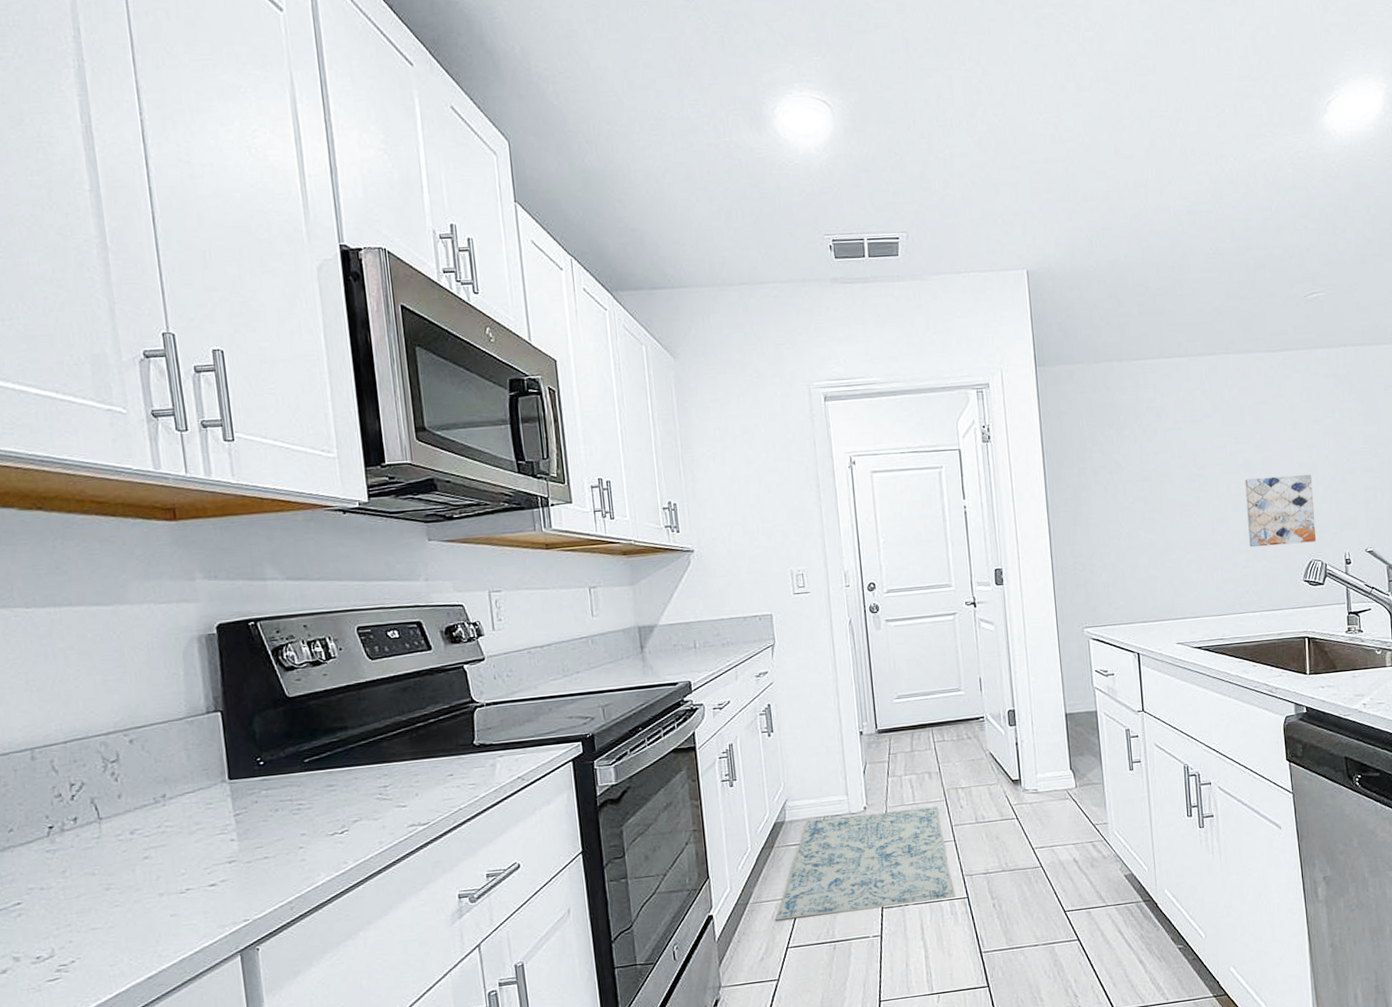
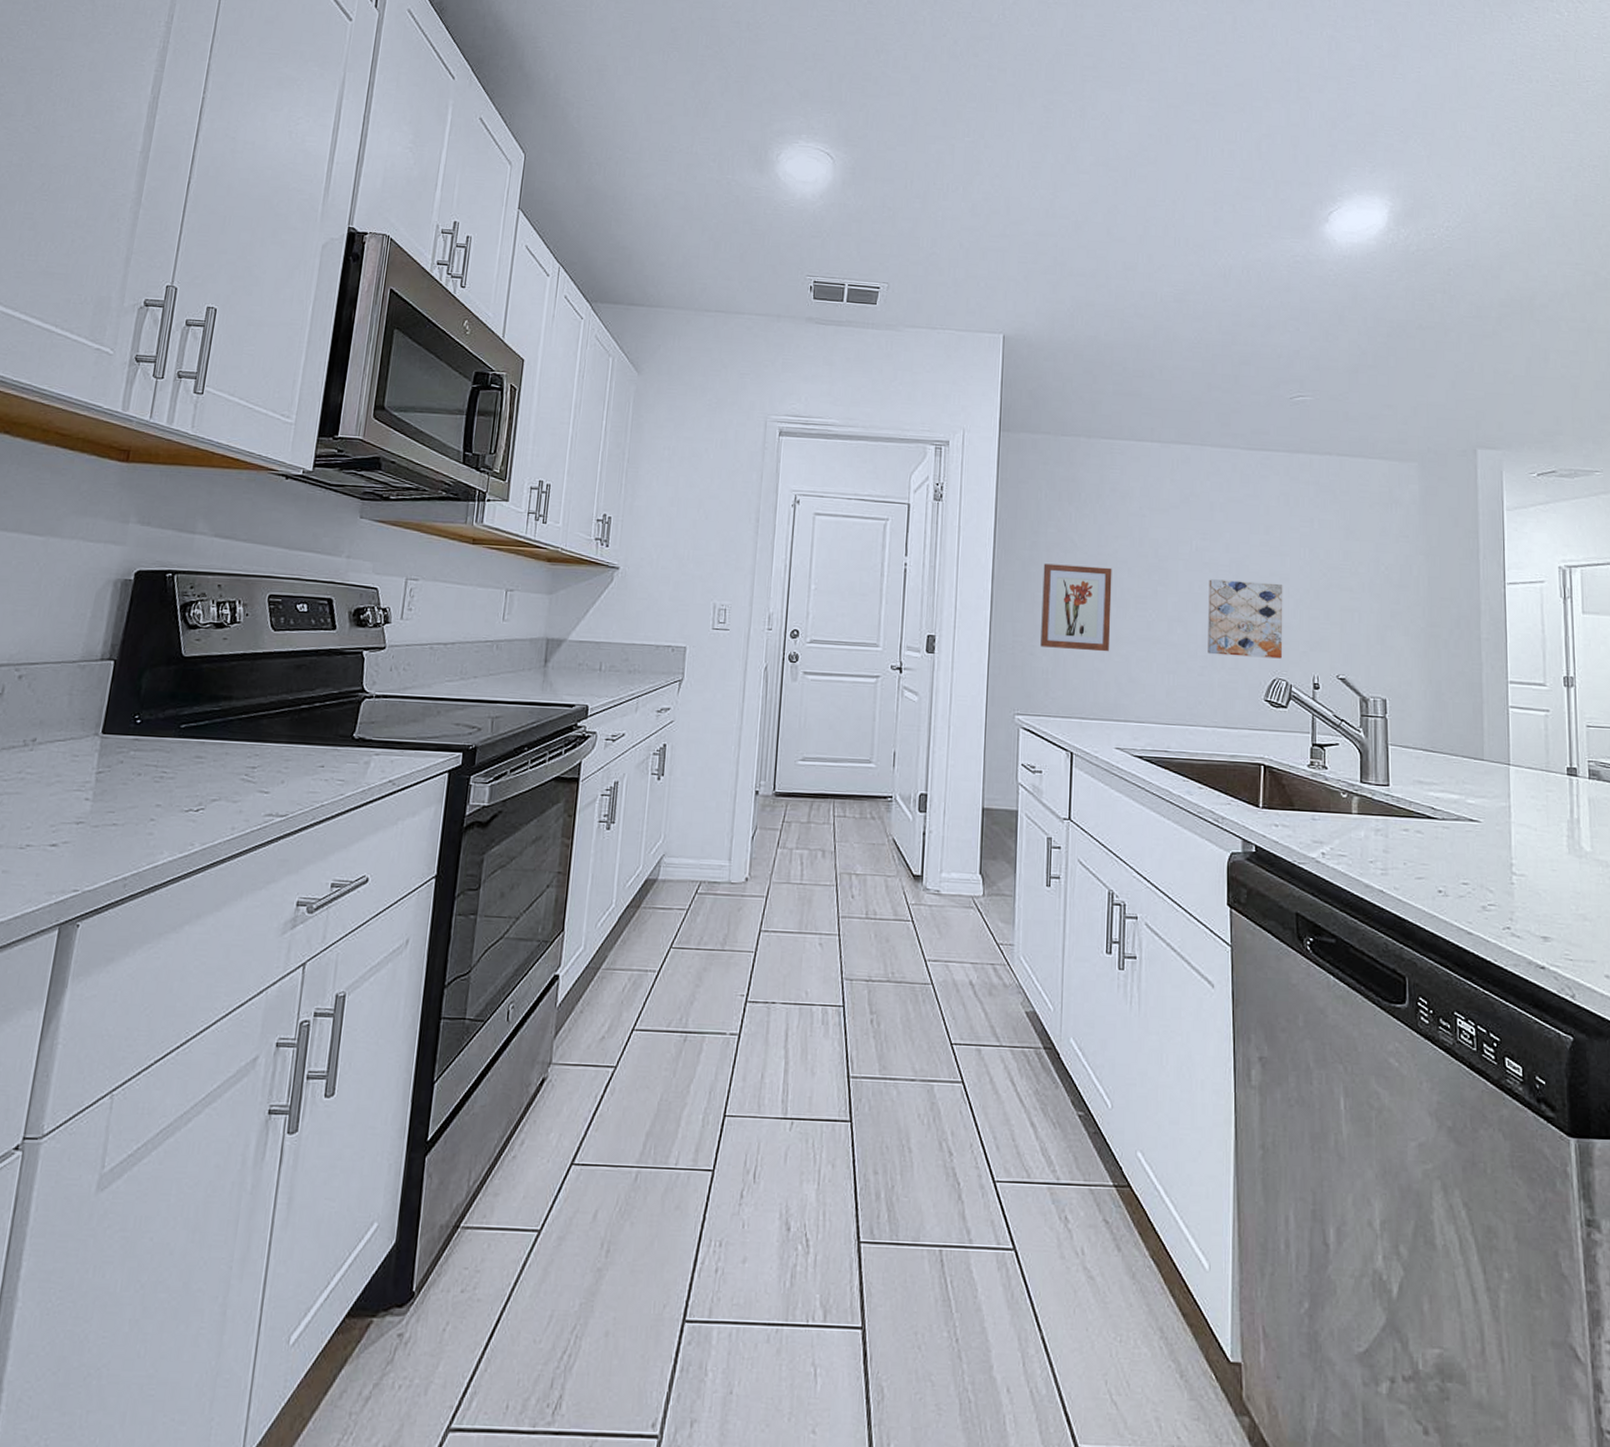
rug: present [774,807,956,921] -> none [625,882,831,1004]
wall art: none [1093,482,1161,564] -> present [1040,563,1112,652]

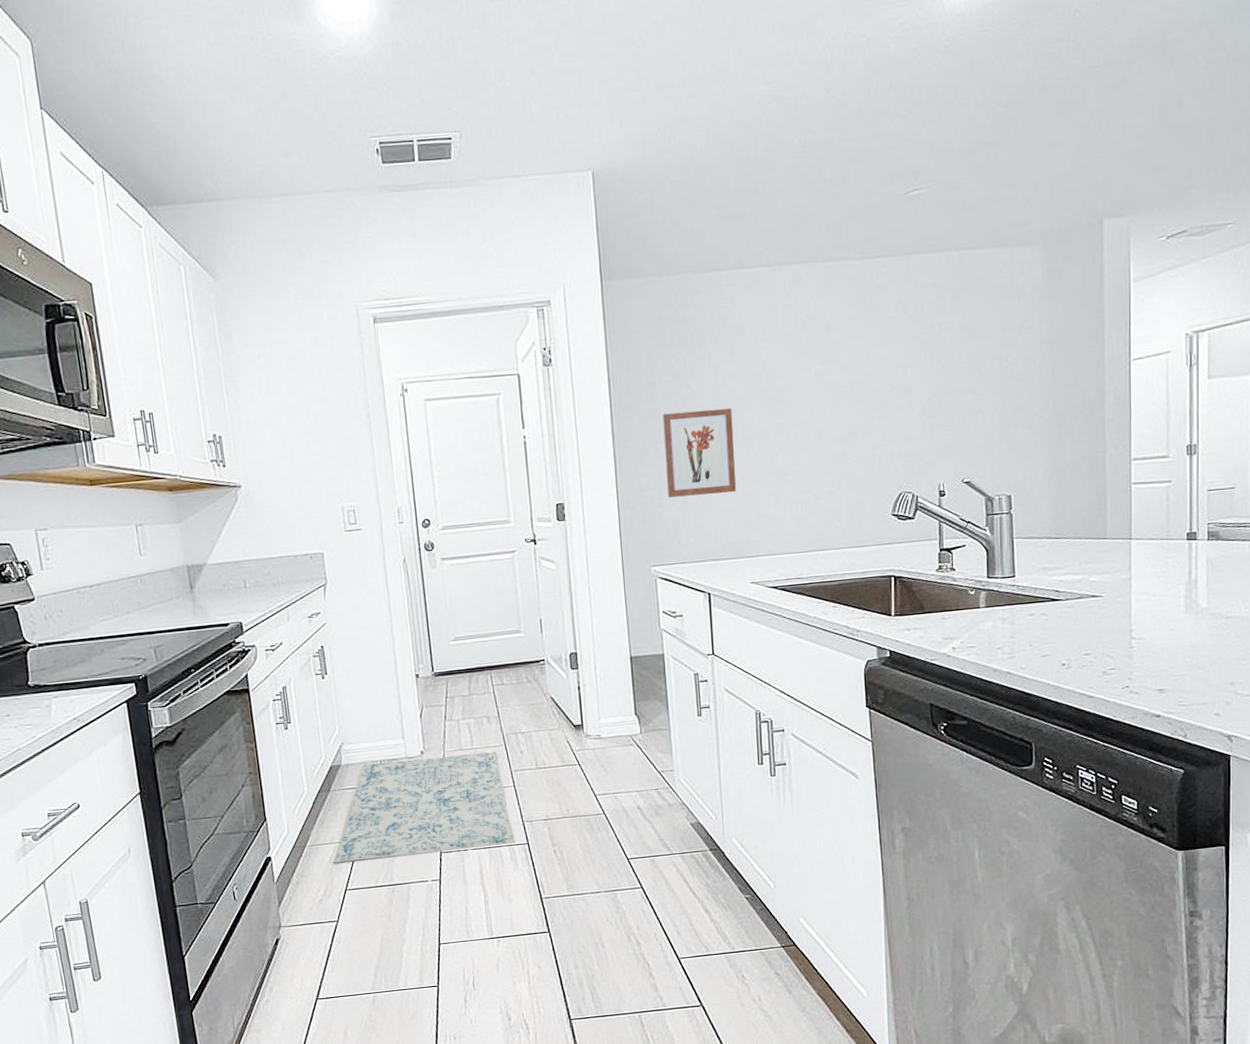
rug: none [625,882,831,1004] -> present [332,752,515,863]
wall art: present [1208,579,1283,659] -> none [830,396,907,479]

